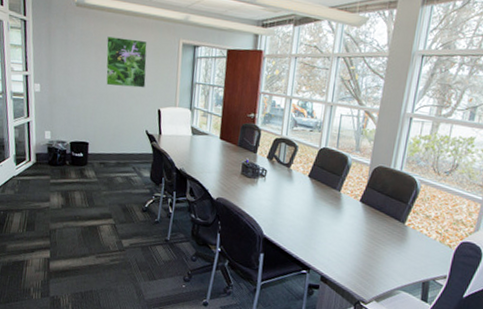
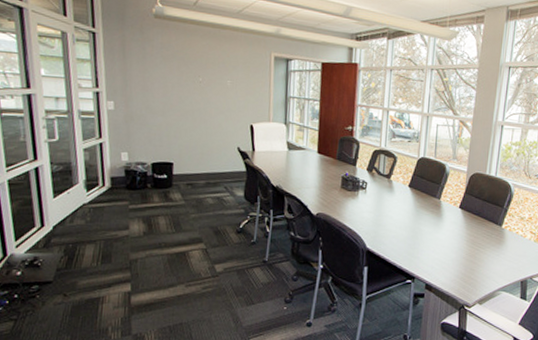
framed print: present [105,36,147,88] -> none [190,50,236,104]

